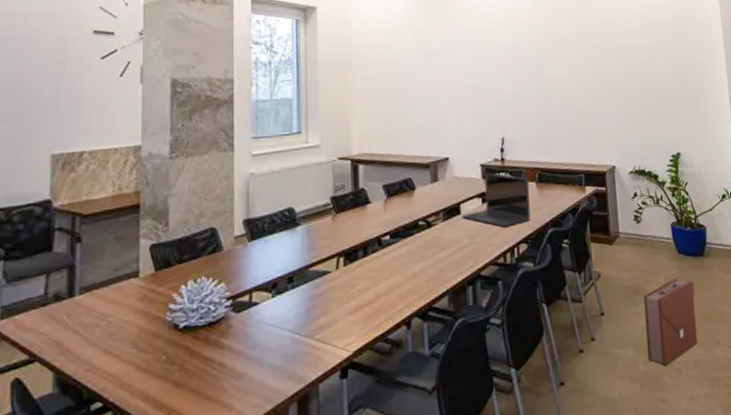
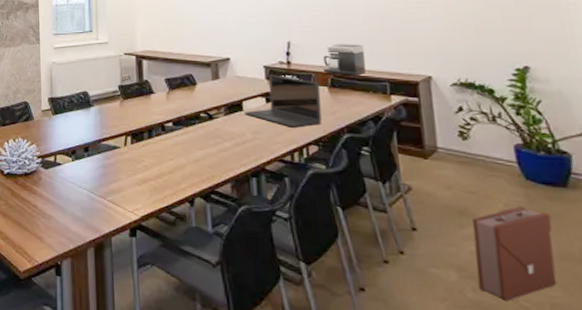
coffee maker: none [532,137,566,170] -> present [323,44,366,76]

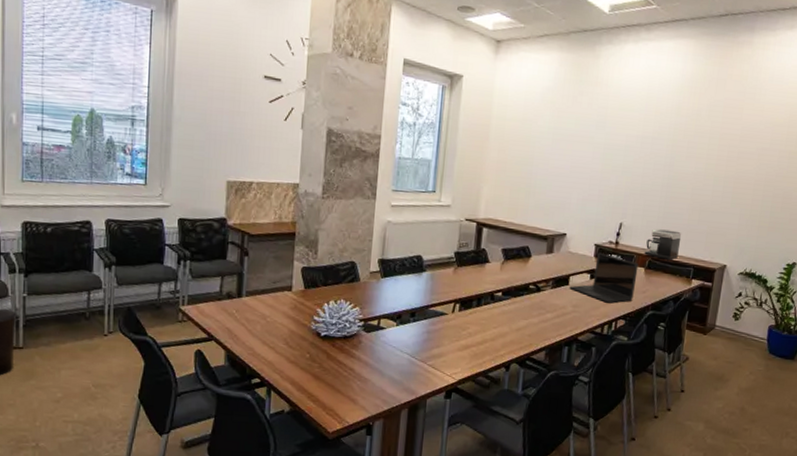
briefcase: present [471,206,557,301] -> none [716,373,778,444]

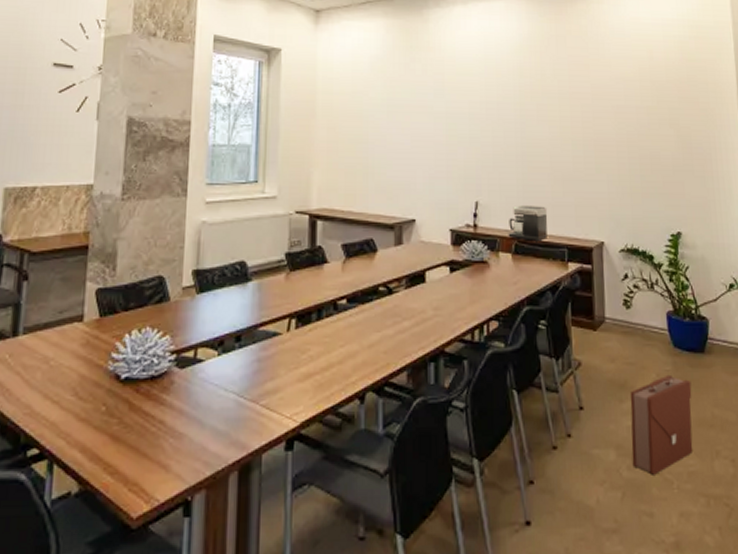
laptop: present [569,252,639,303] -> none [427,239,504,301]
briefcase: none [716,373,778,444] -> present [629,374,693,475]

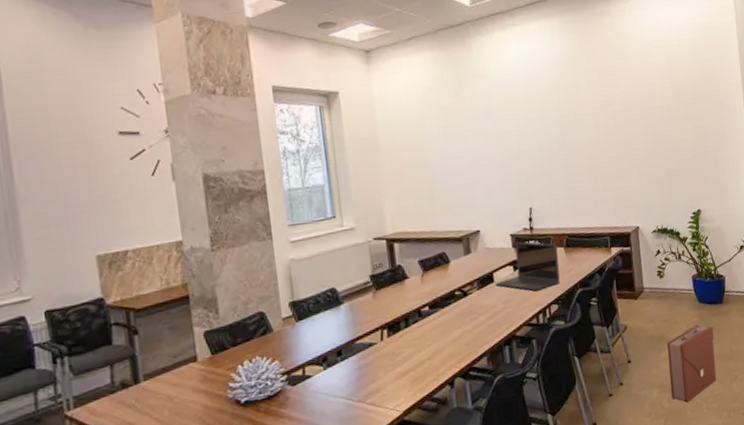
laptop: none [427,239,504,301] -> present [495,241,560,292]
coffee maker: present [508,205,548,241] -> none [559,203,592,235]

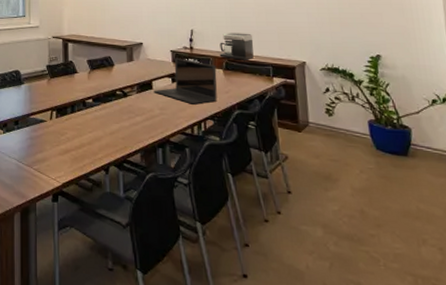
coffee maker: none [559,203,592,235] -> present [219,33,254,60]
briefcase: present [666,324,717,402] -> none [334,172,399,252]

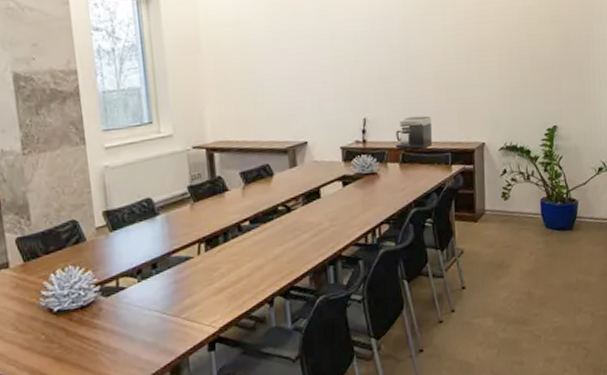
laptop: present [153,57,217,105] -> none [322,155,393,210]

